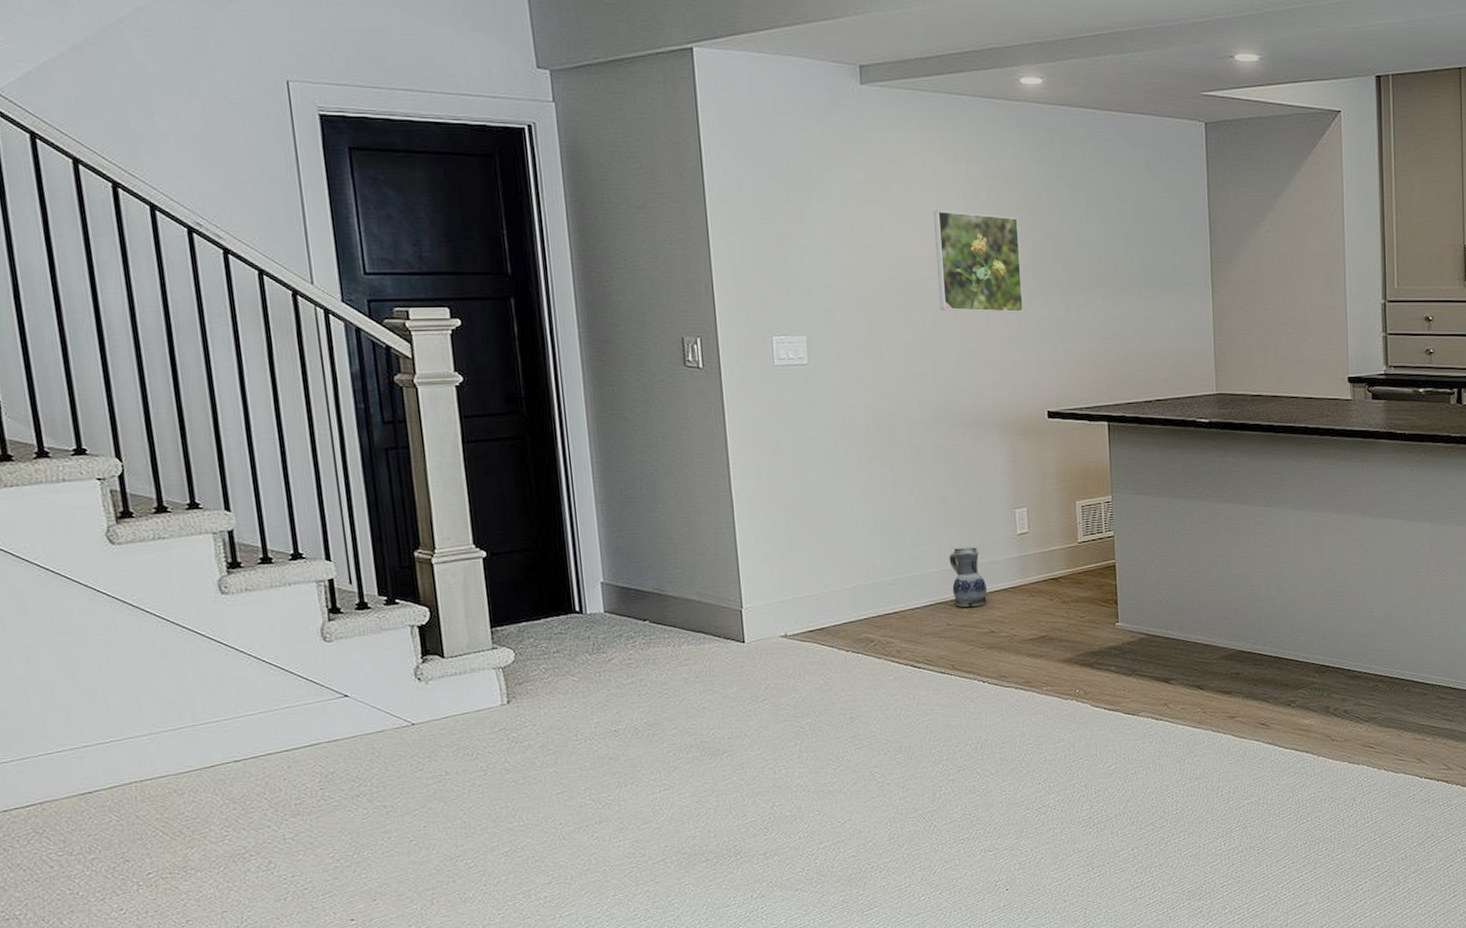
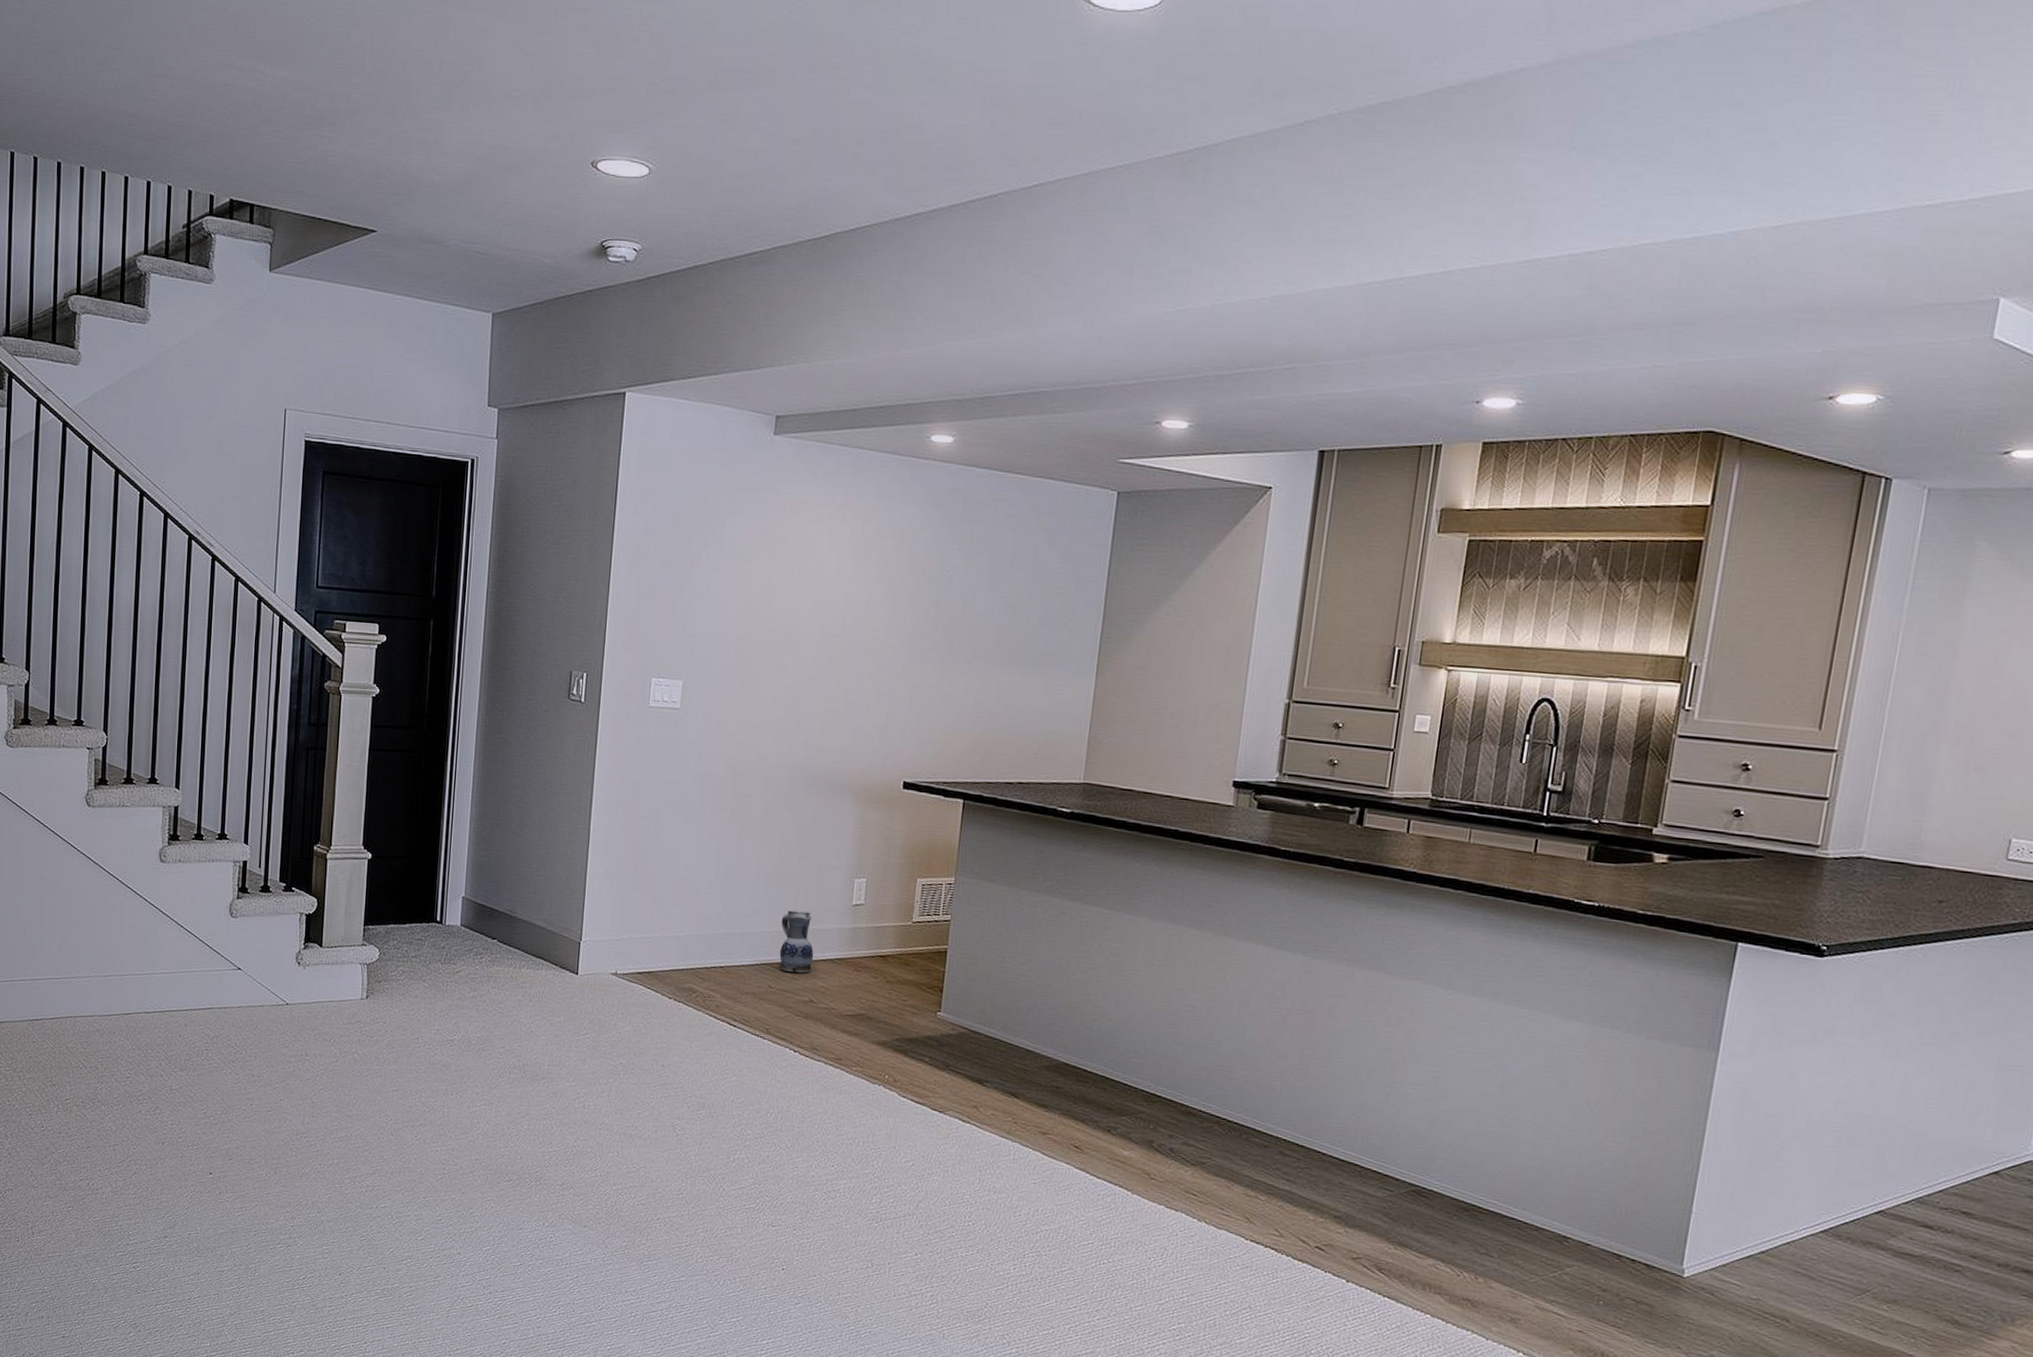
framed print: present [934,210,1025,313] -> none [814,565,906,677]

